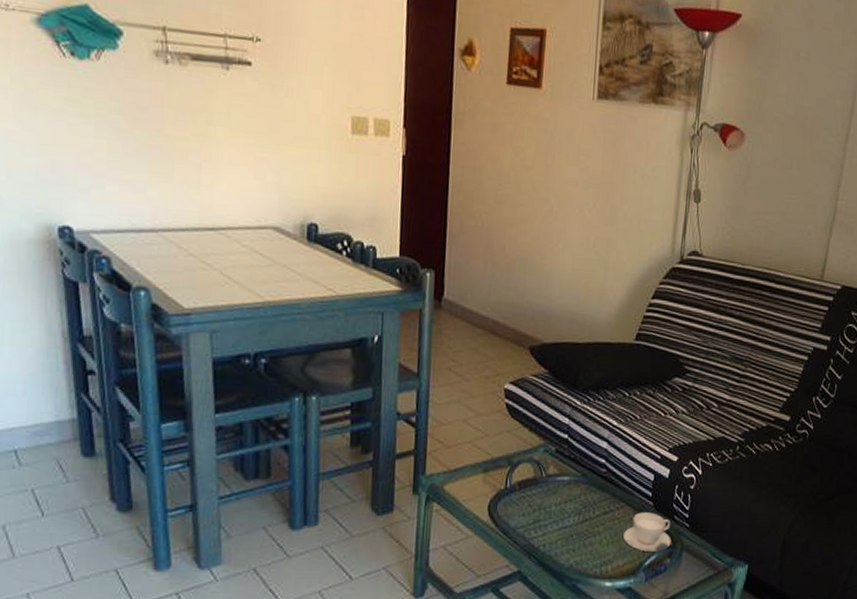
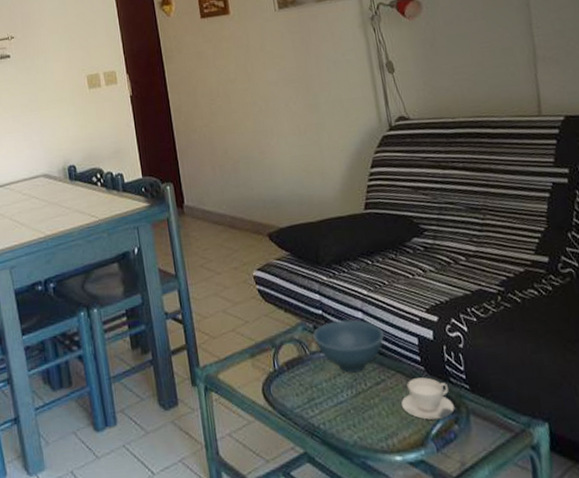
bowl: none [553,446,624,501] -> present [313,319,385,374]

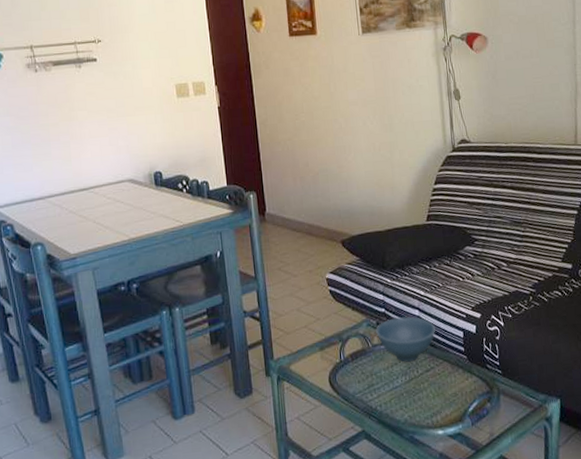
teacup: present [401,377,455,420] -> none [446,364,488,400]

